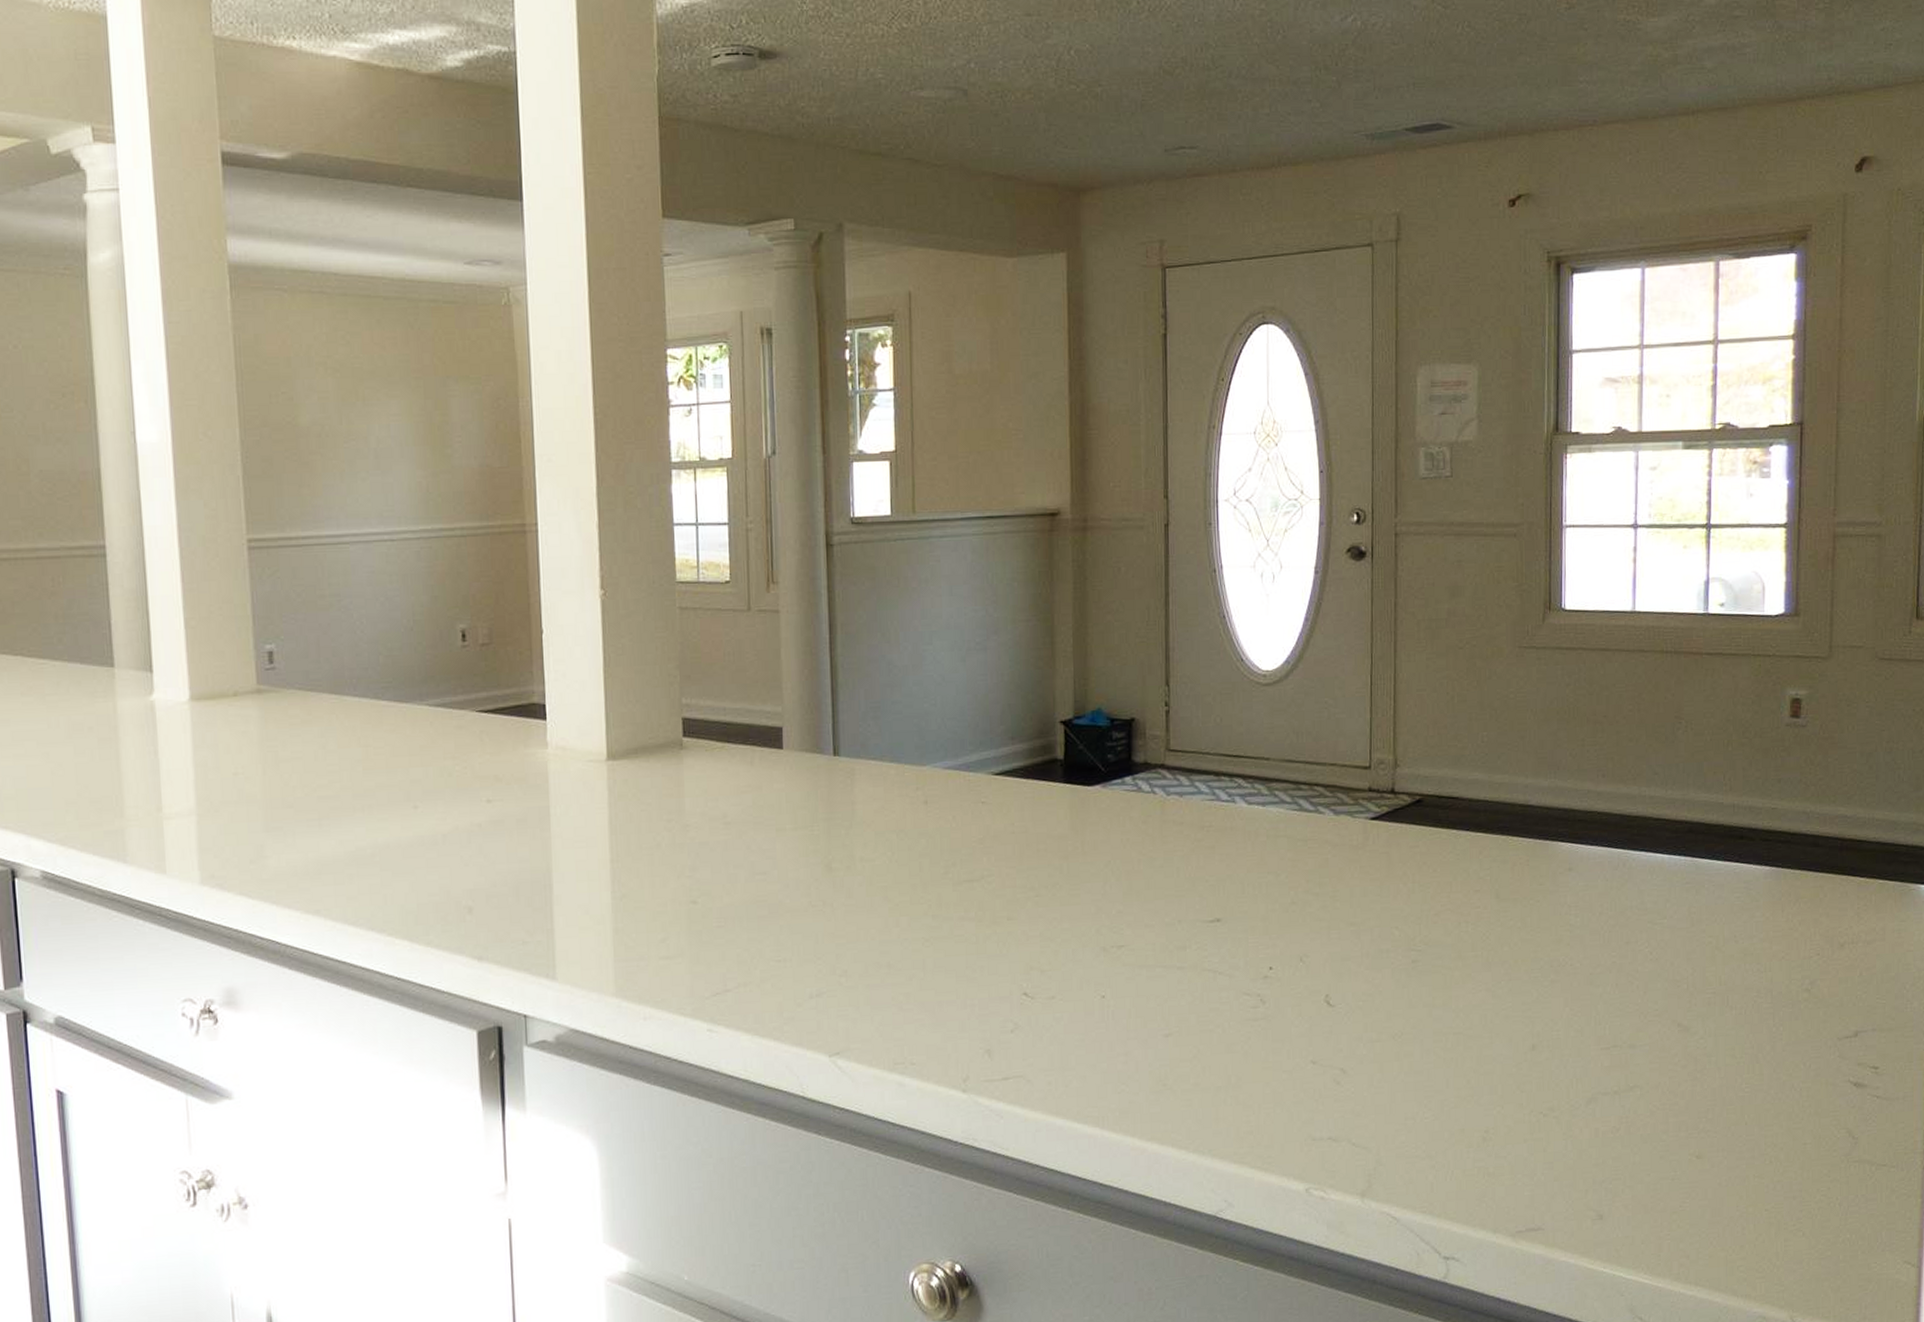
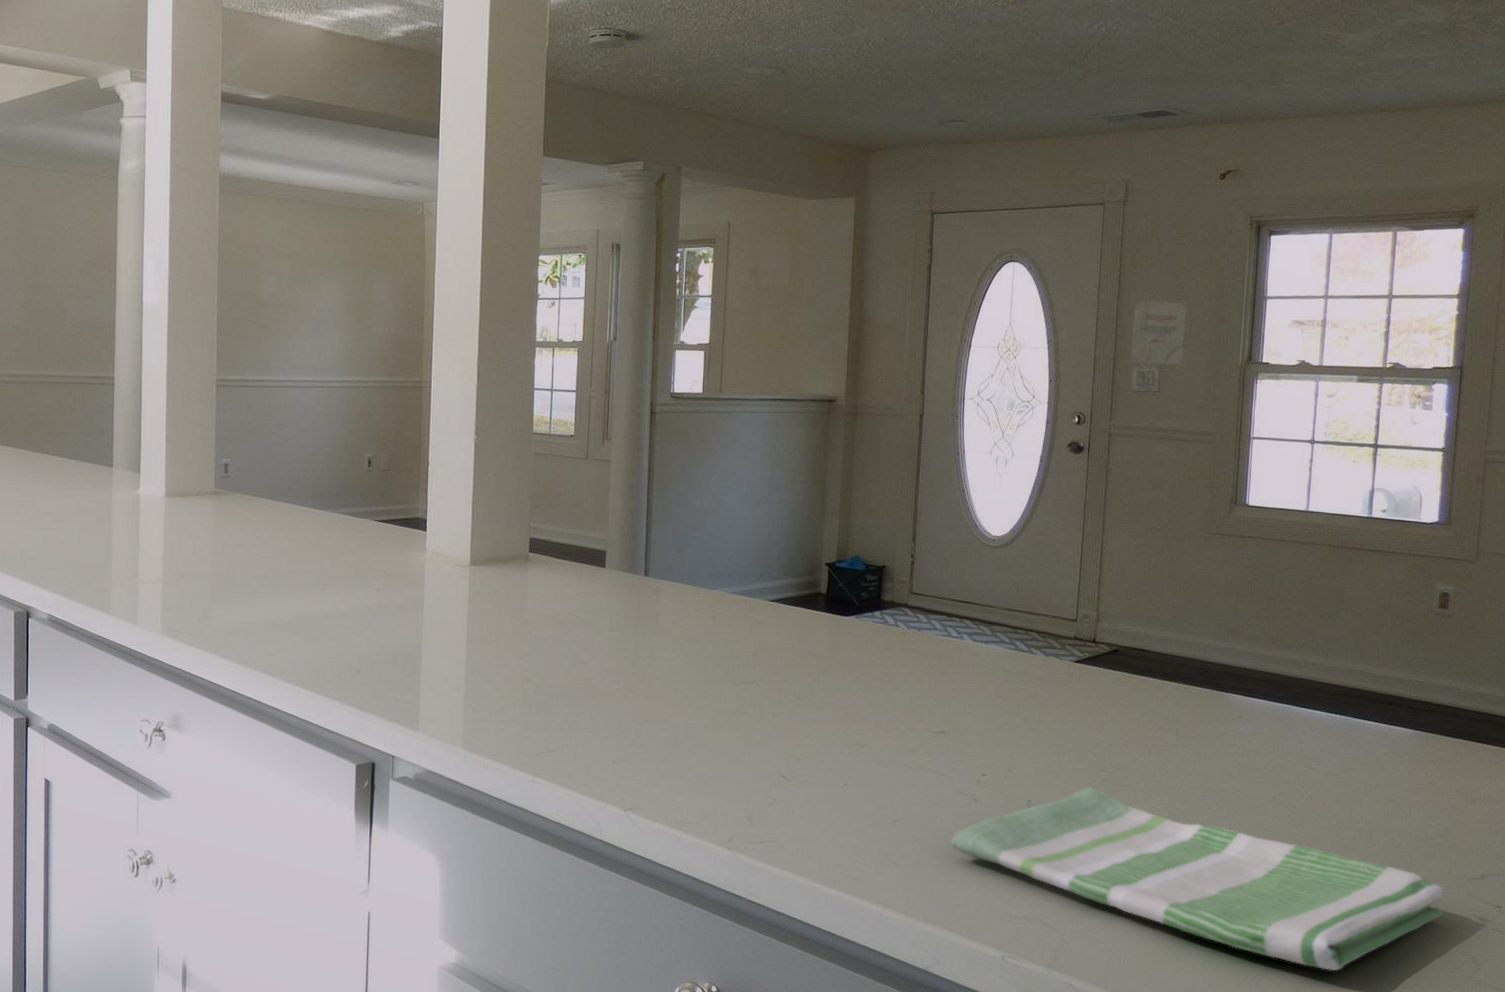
dish towel: none [1236,969,1813,1165] -> present [951,786,1444,971]

